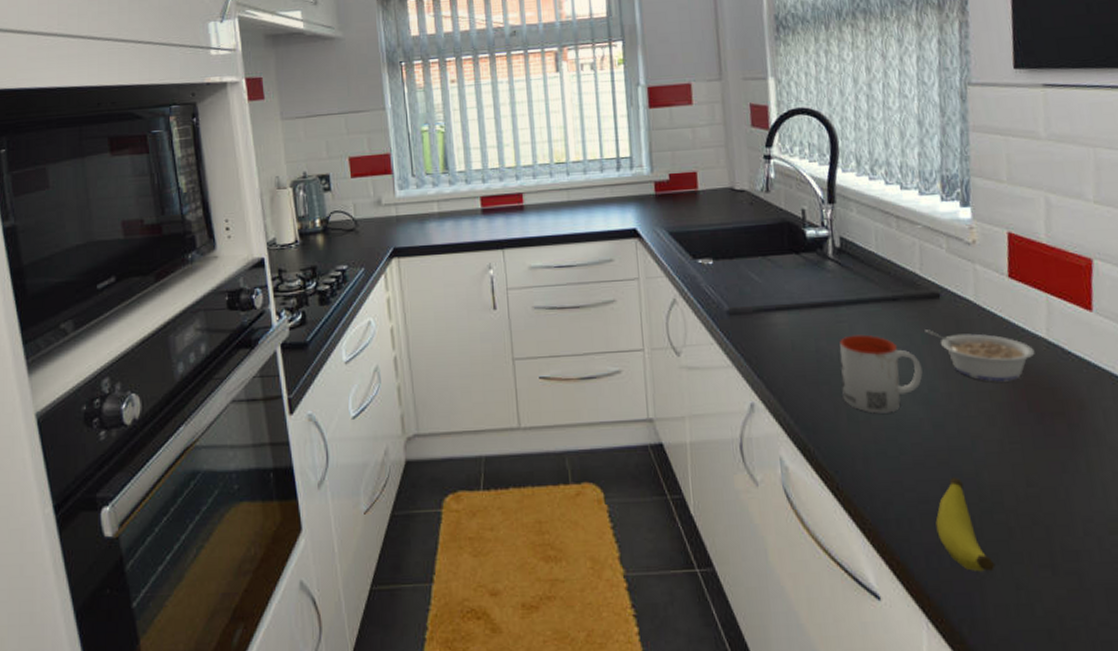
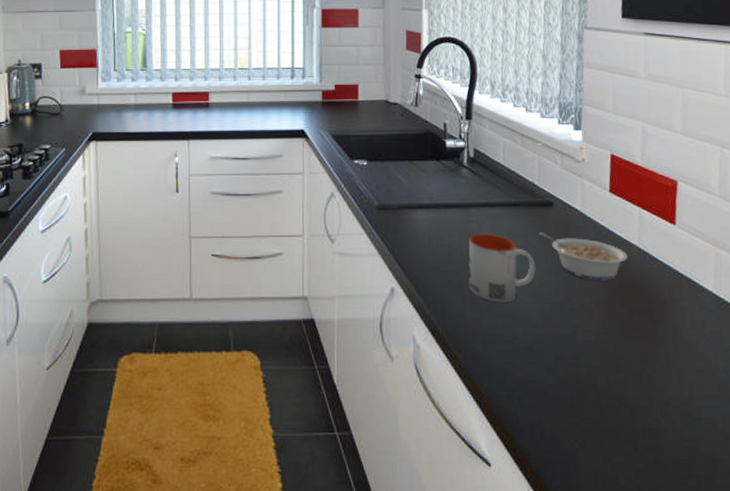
banana: present [935,477,996,572] -> none [540,361,588,445]

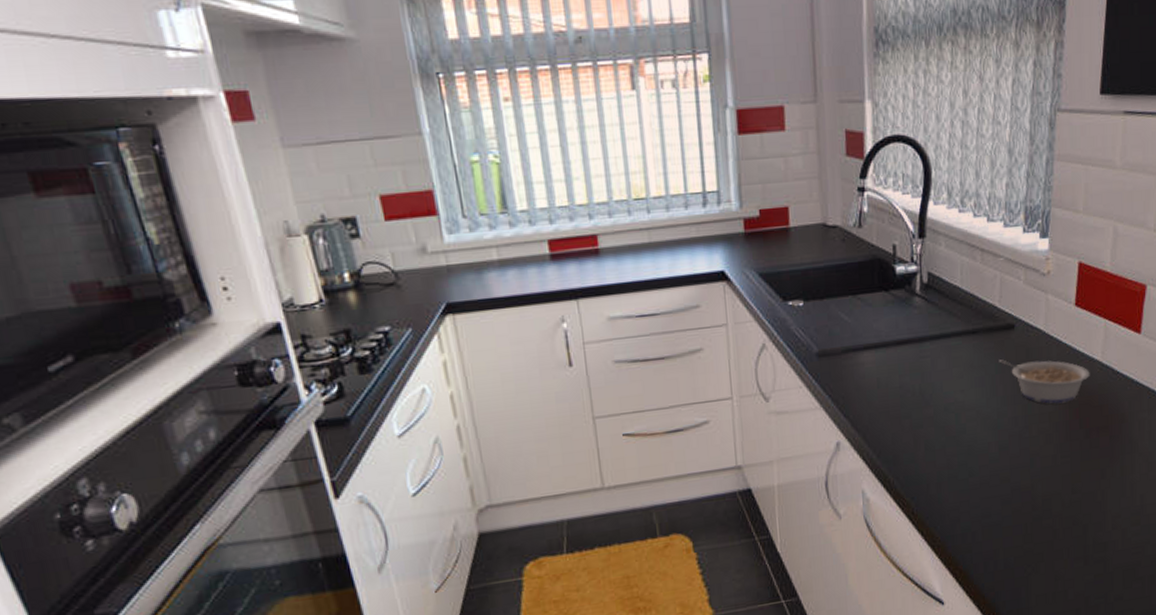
mug: present [468,233,536,303] -> none [921,368,994,442]

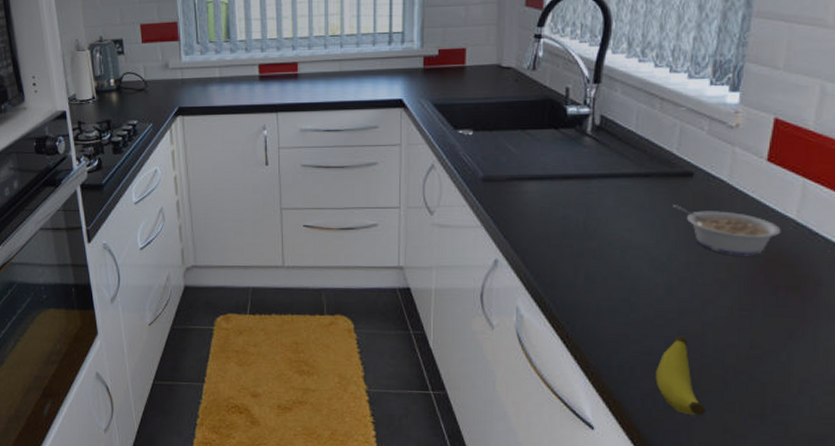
banana: none [995,491,1040,570] -> present [655,335,707,416]

